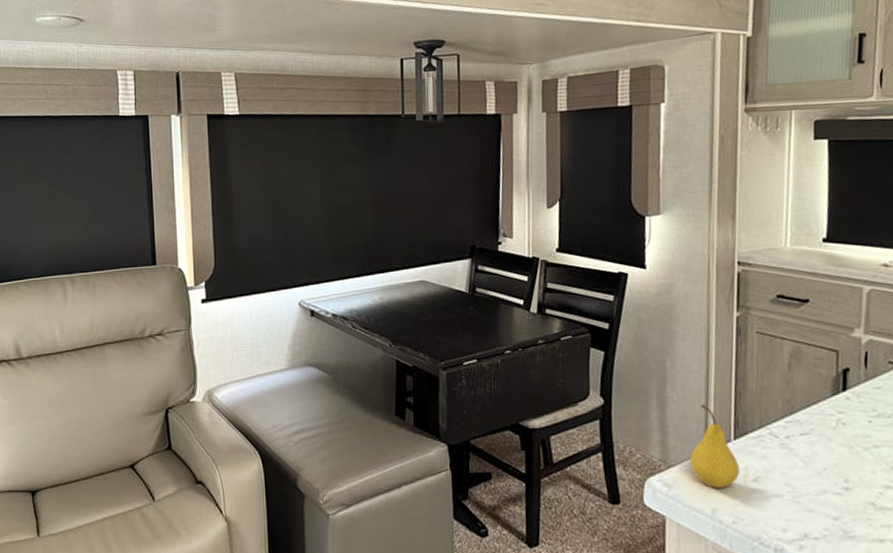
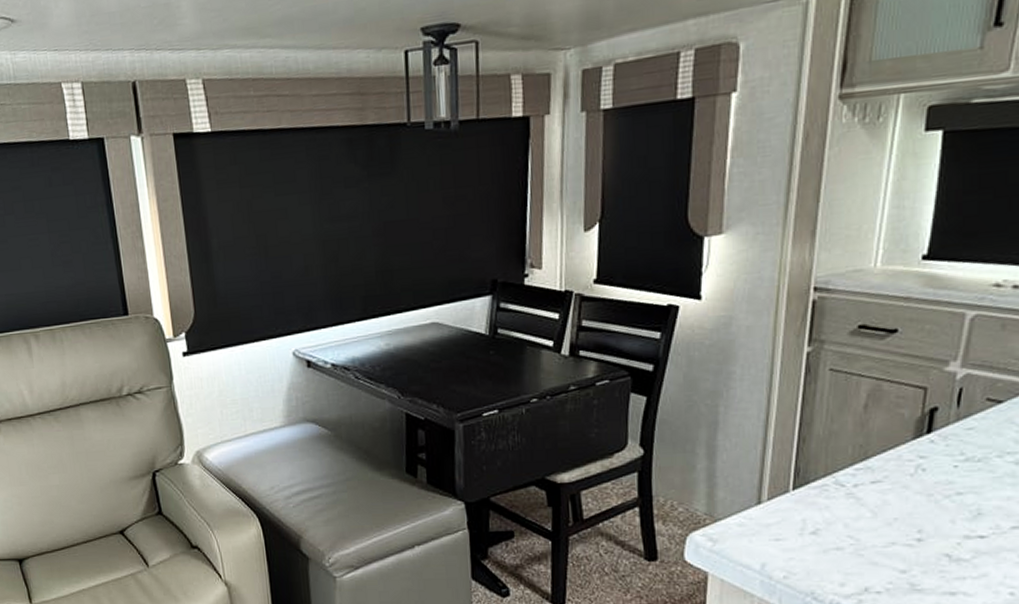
fruit: present [689,405,740,488] -> none [739,453,797,542]

